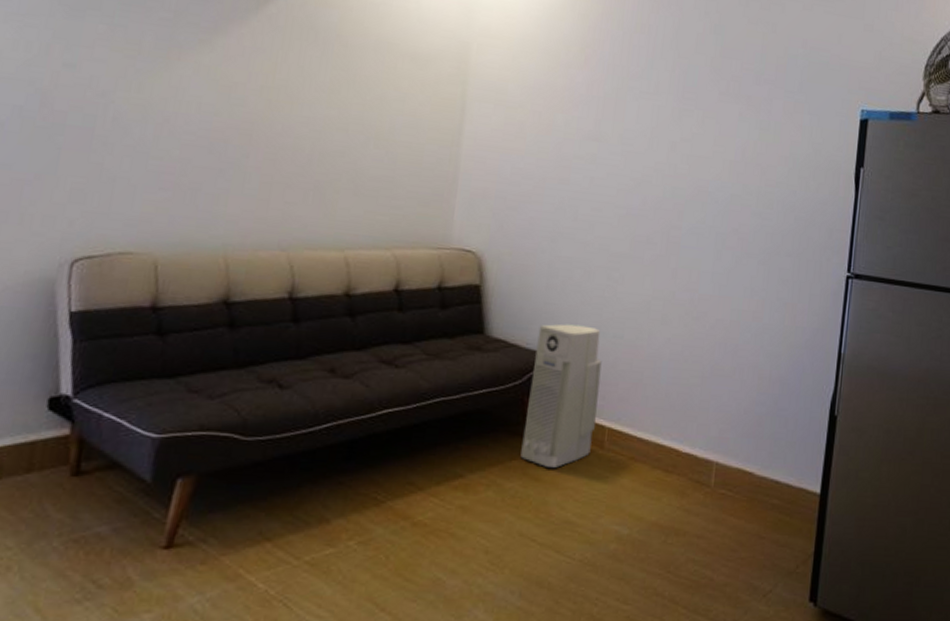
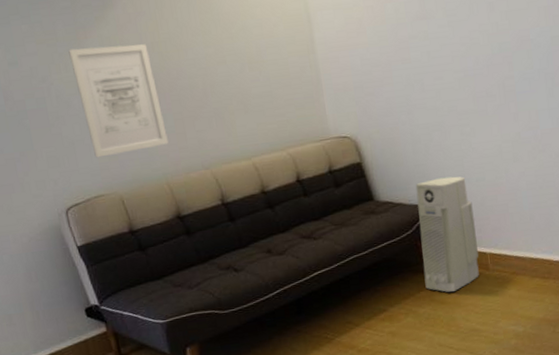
wall art: none [138,67,255,210] -> present [68,44,169,158]

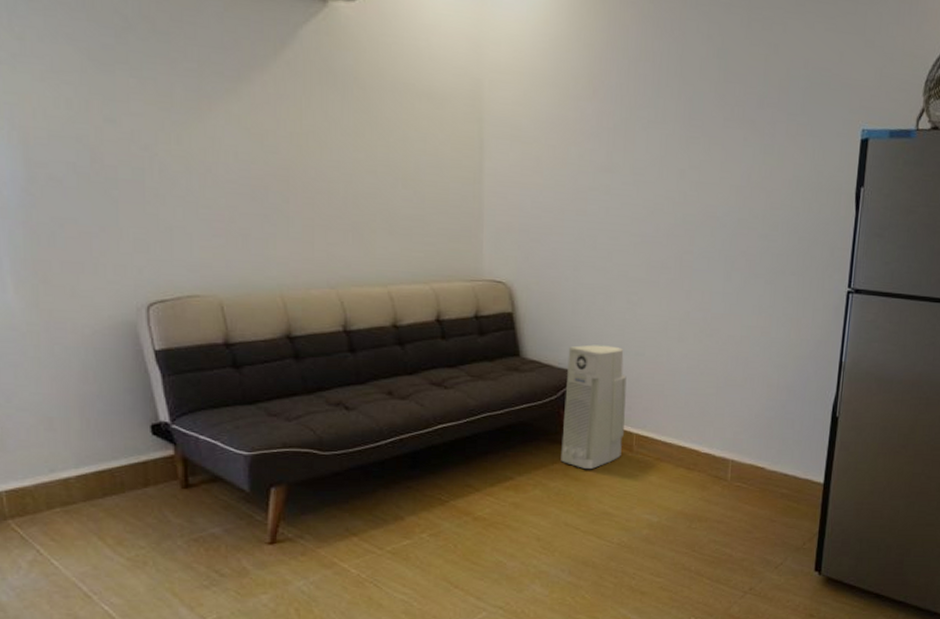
wall art: present [68,44,169,158] -> none [185,118,291,252]

